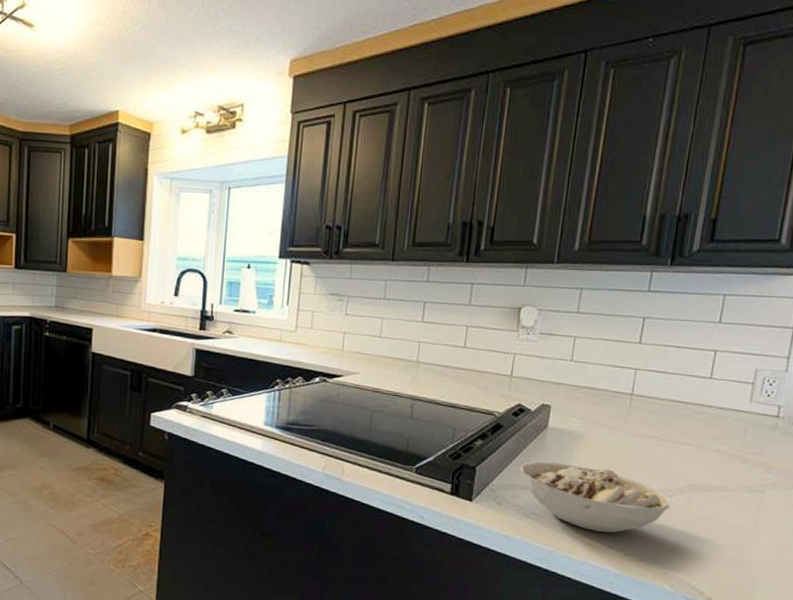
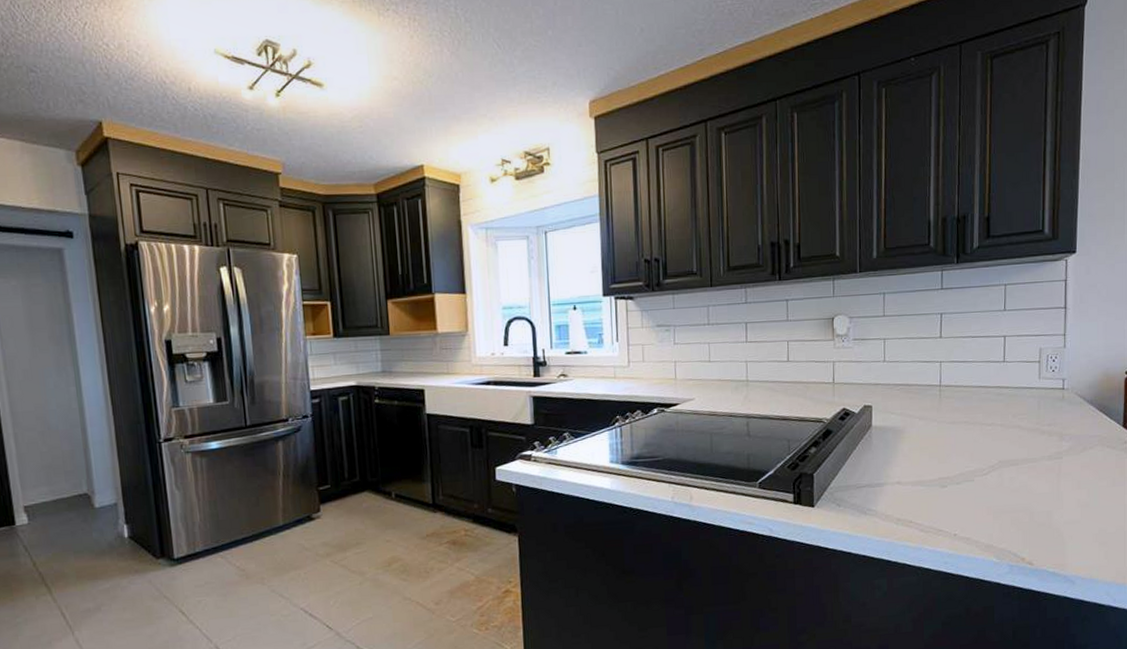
bowl: present [519,461,672,534] -> none [852,458,987,517]

